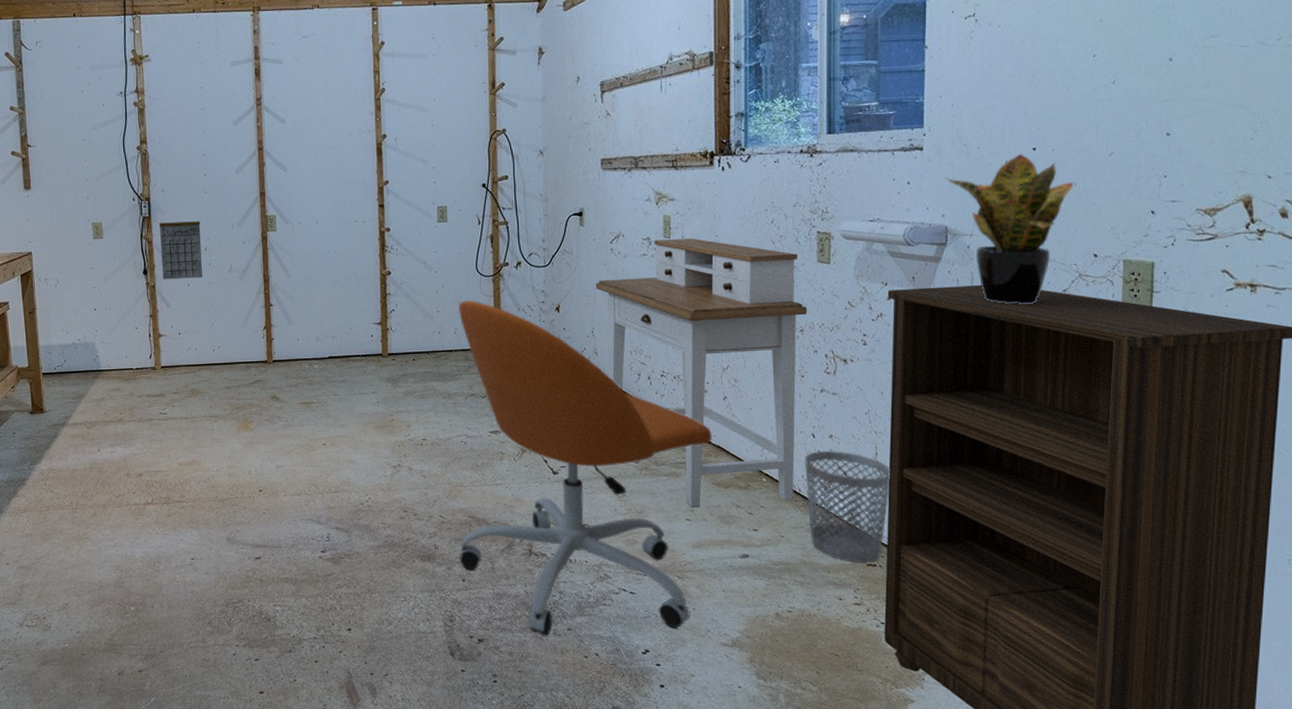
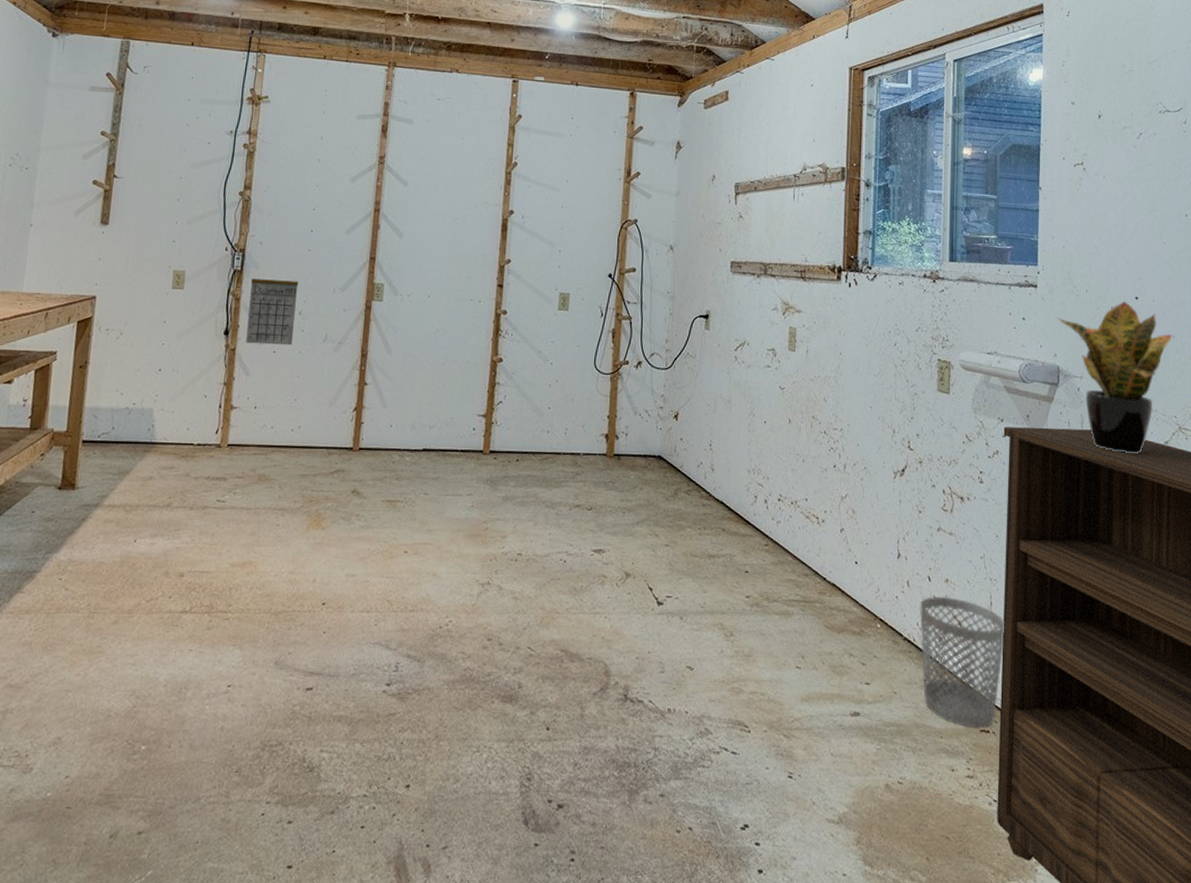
office chair: present [458,299,713,636] -> none [544,398,828,803]
desk: present [595,238,807,508] -> none [717,352,926,654]

